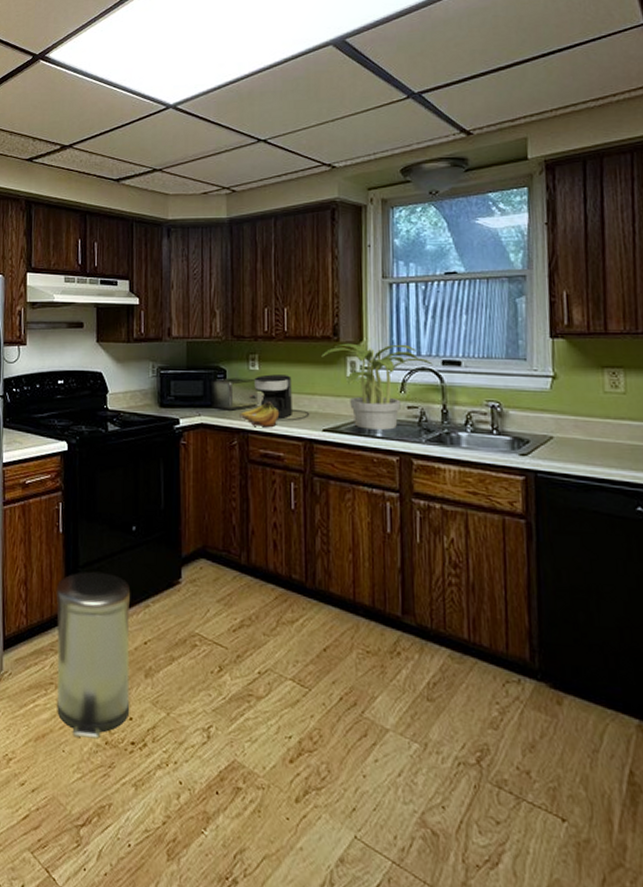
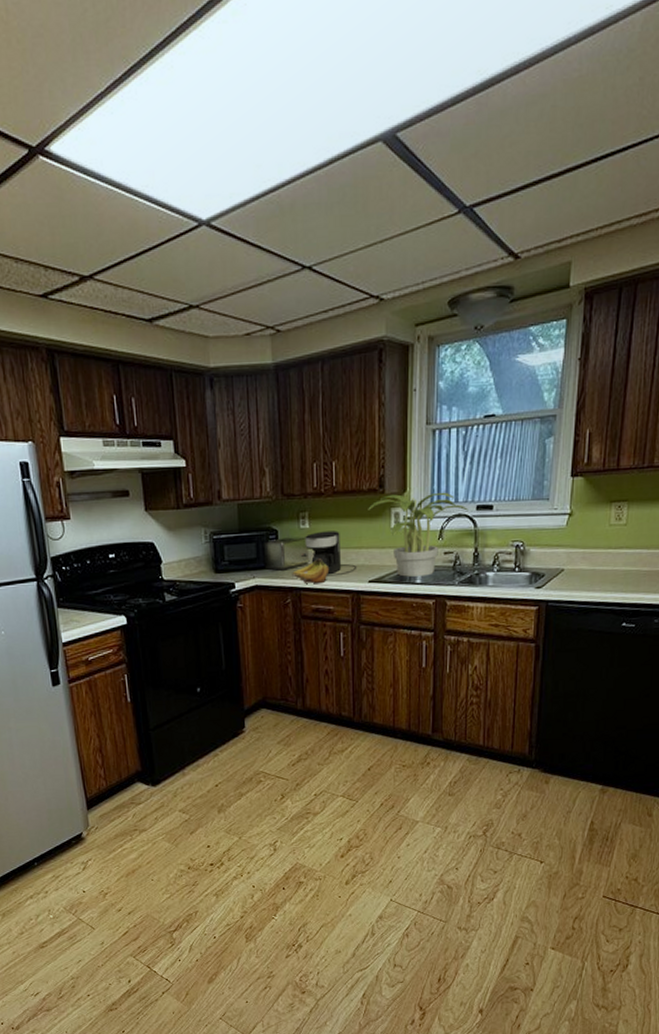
pedal bin: present [55,571,130,739] -> none [130,731,207,867]

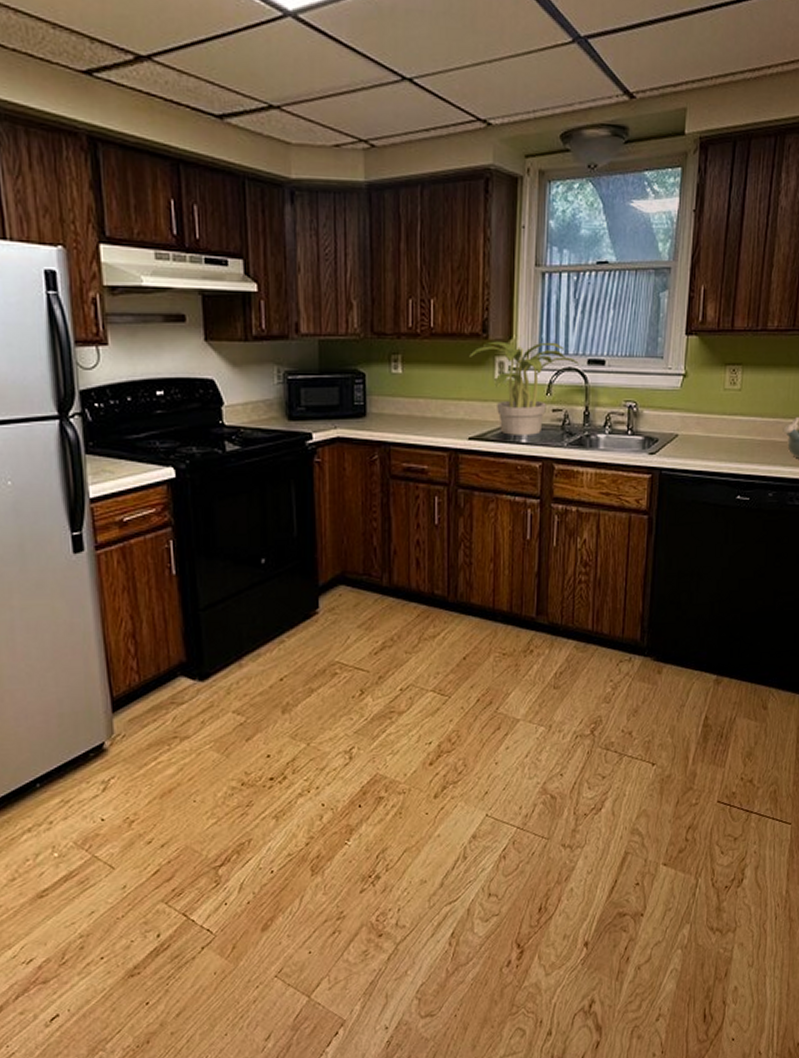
toaster: present [263,537,309,571] -> none [347,383,400,421]
fruit: present [291,558,330,584] -> none [379,409,424,439]
coffee maker: present [305,531,356,577] -> none [397,378,455,431]

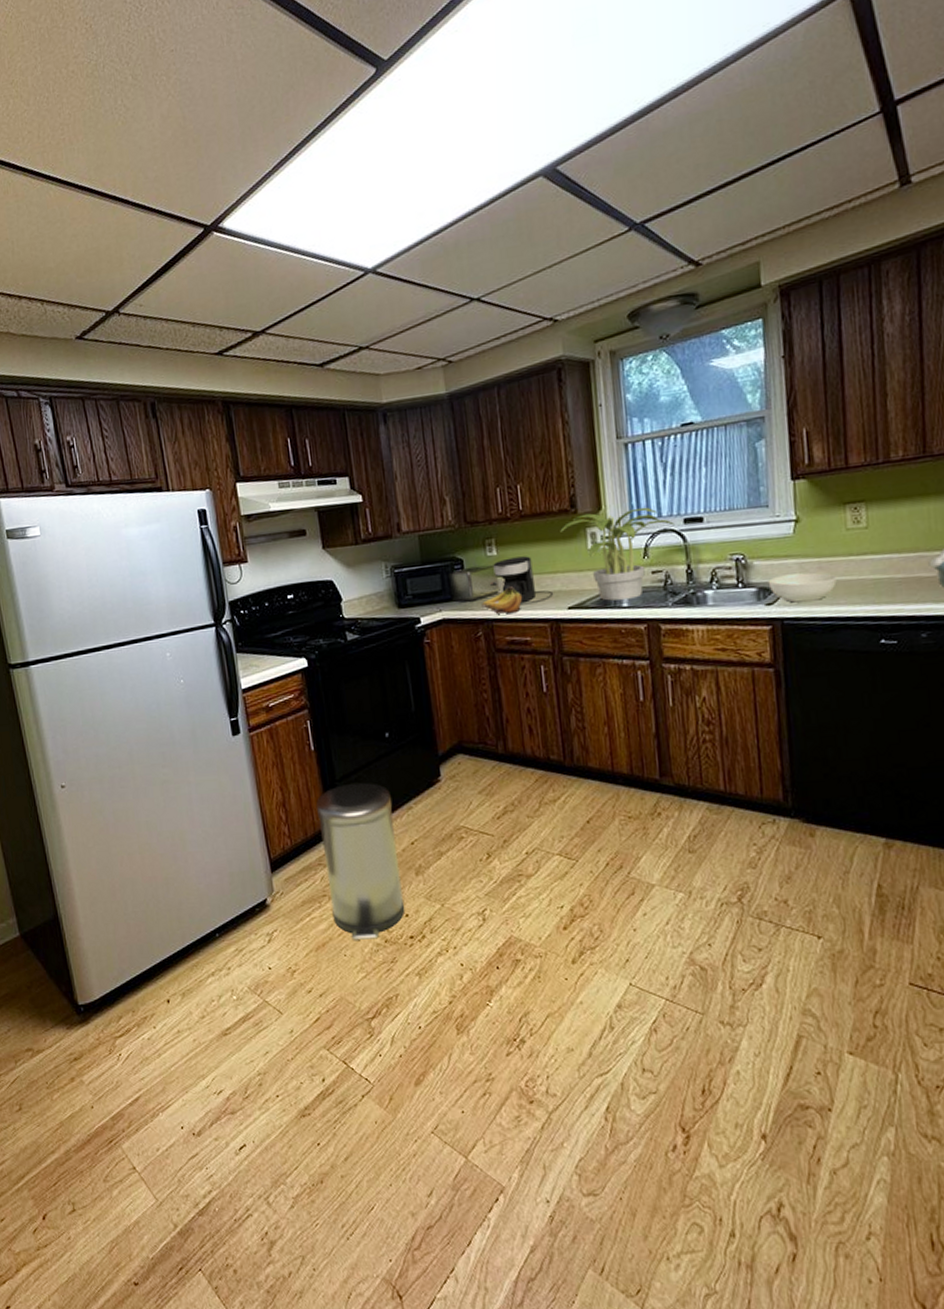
pedal bin: none [172,612,267,784] -> present [315,782,405,940]
toaster: none [347,383,400,421] -> present [448,564,499,602]
fruit: none [379,409,424,439] -> present [480,586,523,614]
coffee maker: none [397,378,455,431] -> present [493,556,553,606]
bowl: none [653,427,711,456] -> present [767,572,838,603]

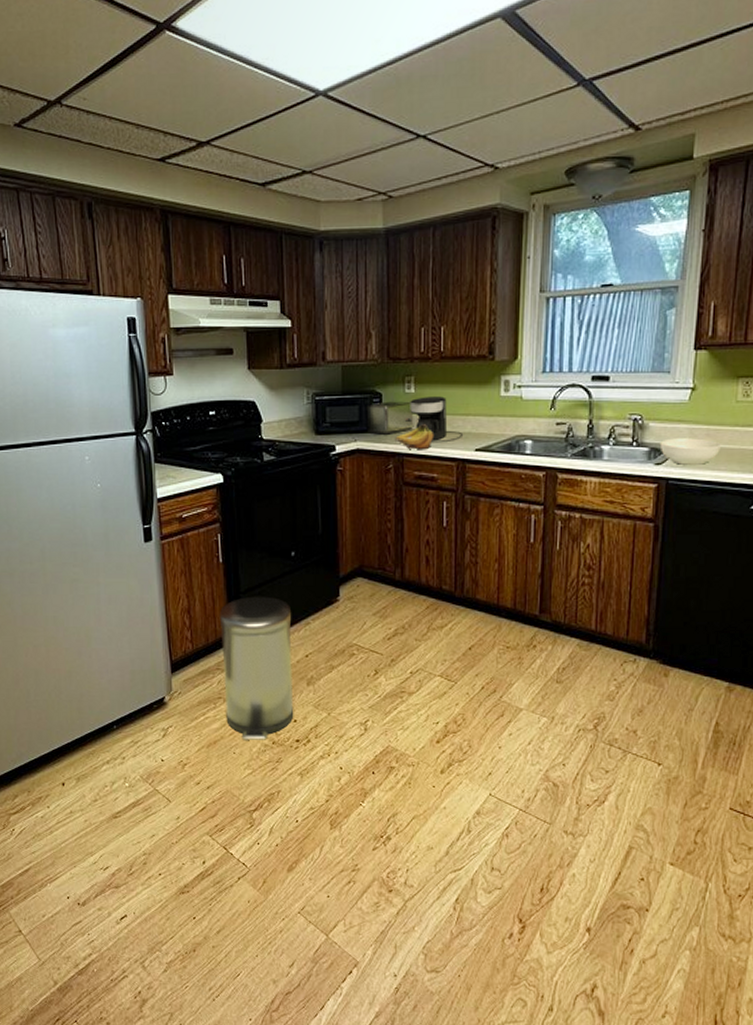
potted plant: present [560,507,675,601] -> none [476,361,583,447]

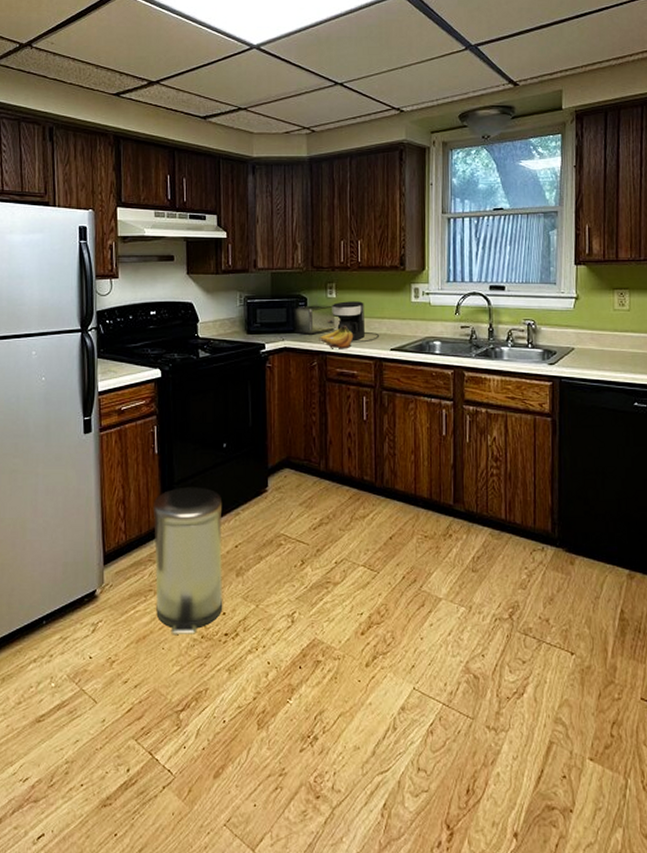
bowl: present [659,438,722,466] -> none [551,341,605,366]

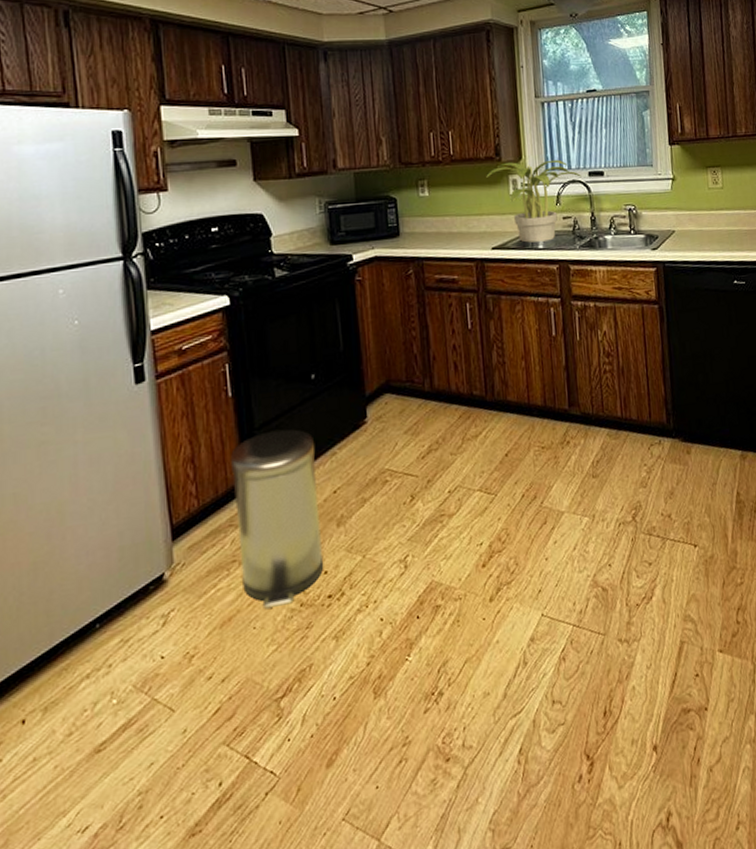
toaster: present [293,305,335,335] -> none [382,205,430,240]
fruit: present [318,326,354,349] -> none [412,226,452,253]
coffee maker: present [332,301,379,343] -> none [425,198,478,245]
potted plant: none [390,272,482,347] -> present [486,159,581,243]

